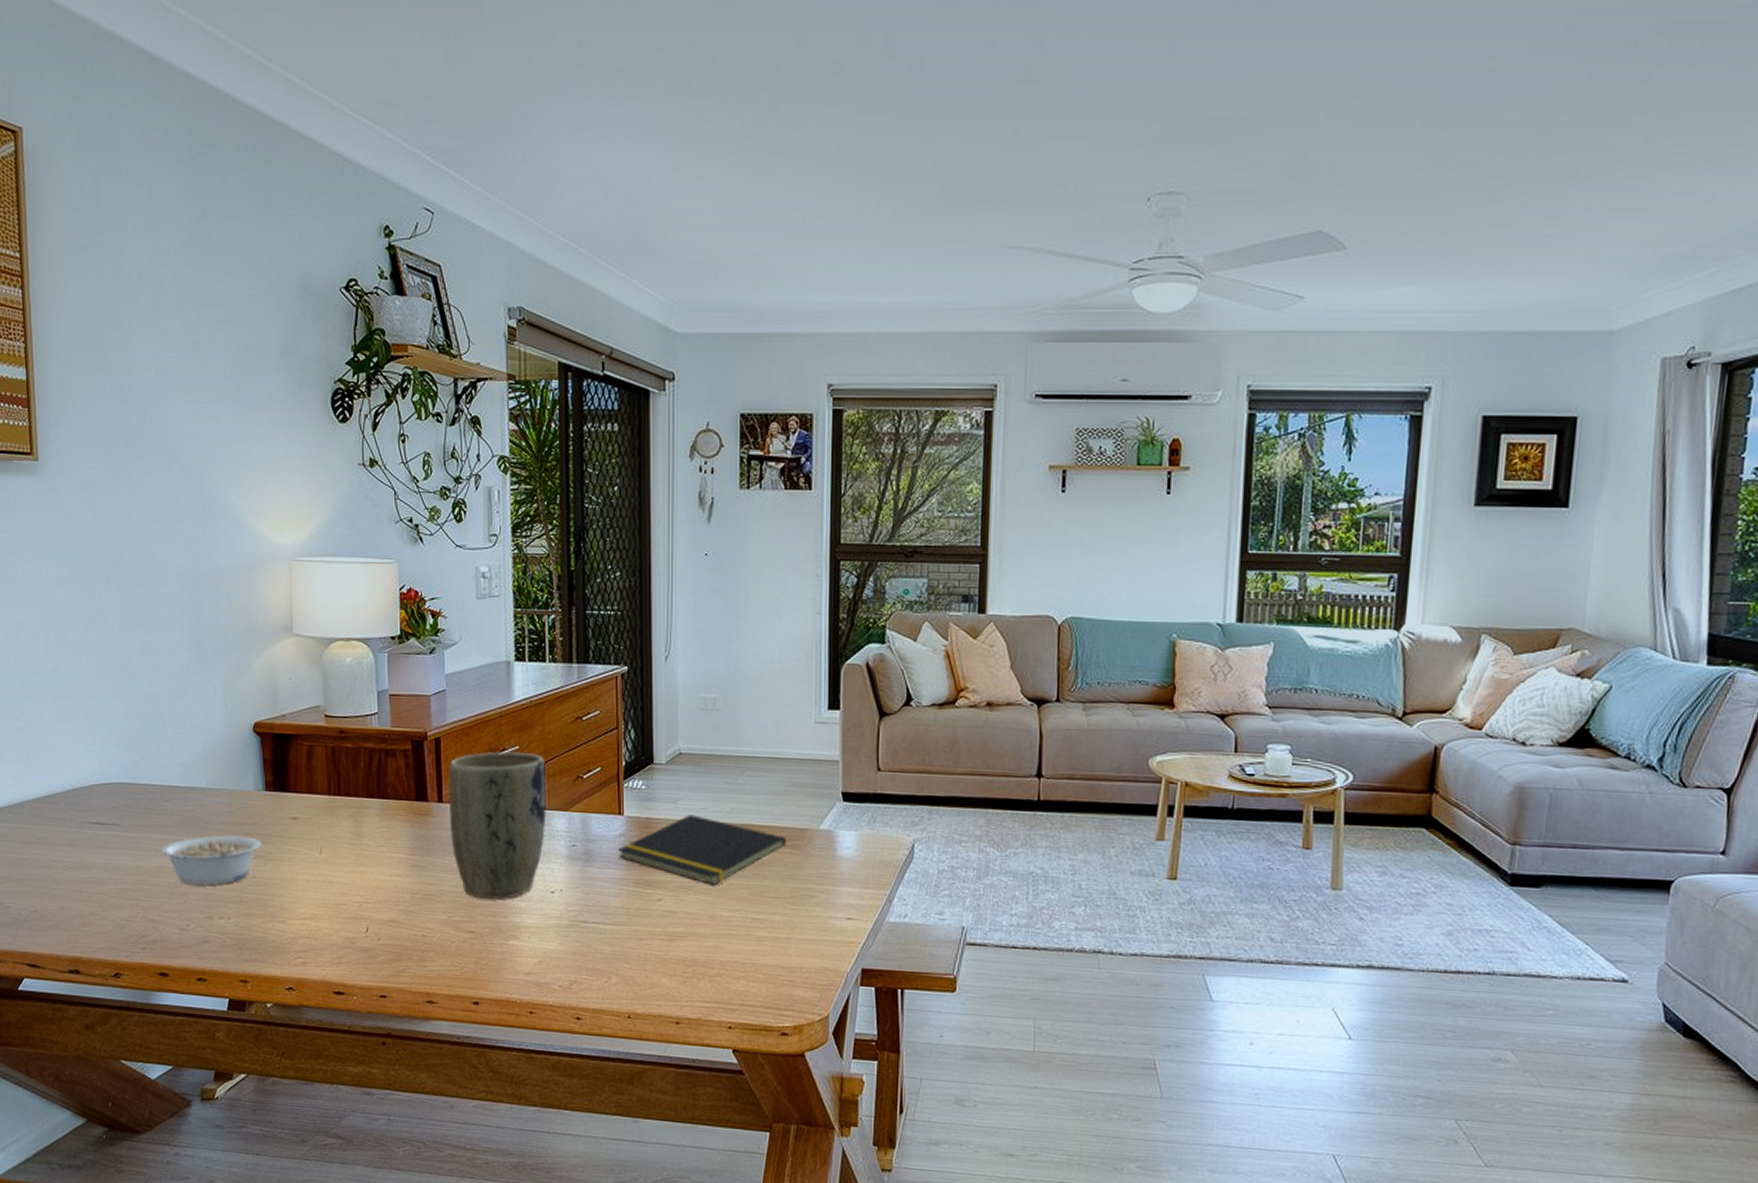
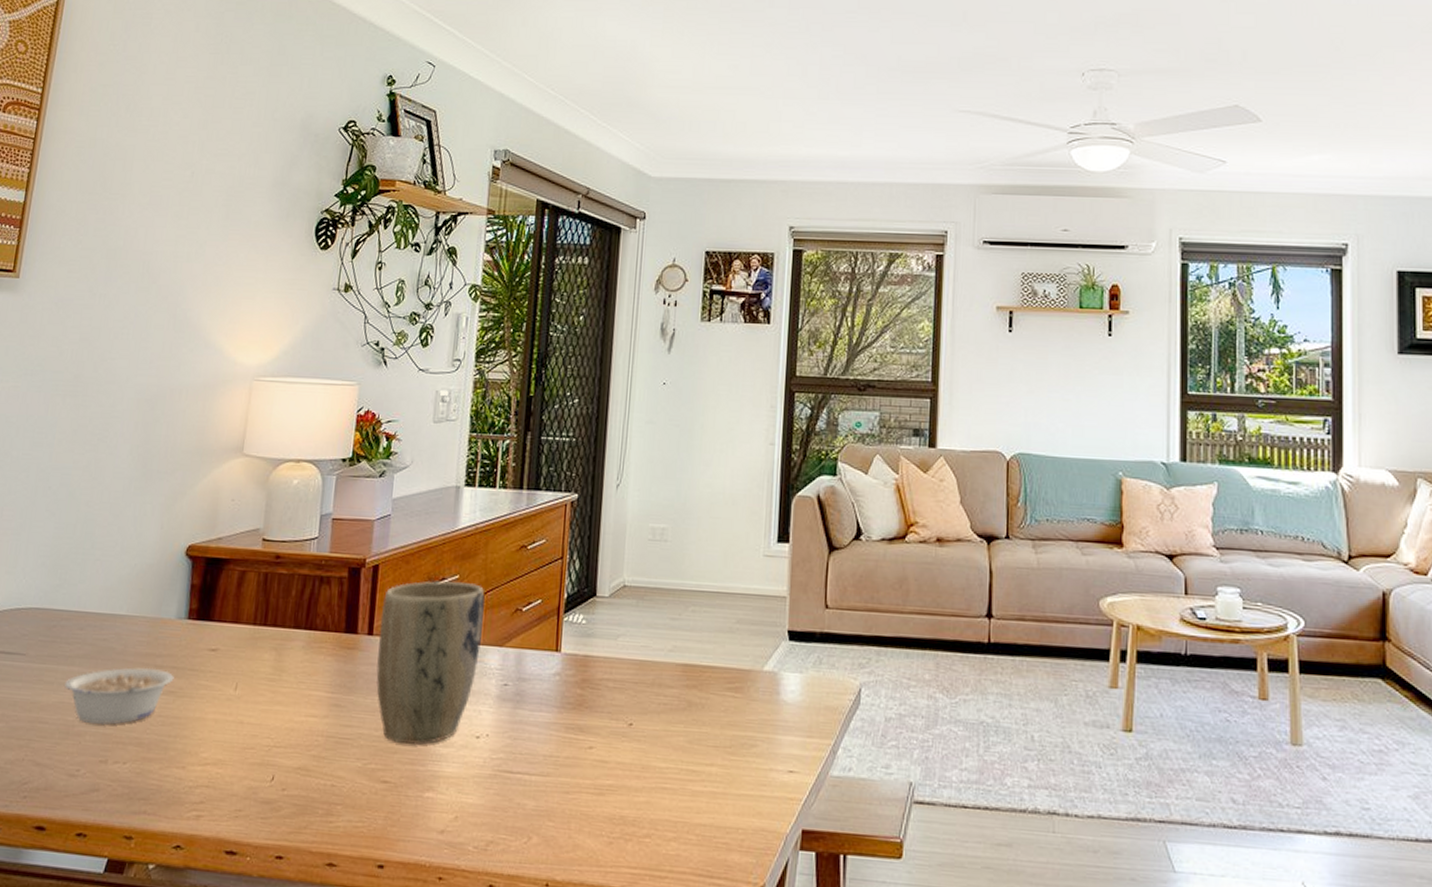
notepad: present [618,814,787,886] -> none [551,652,729,732]

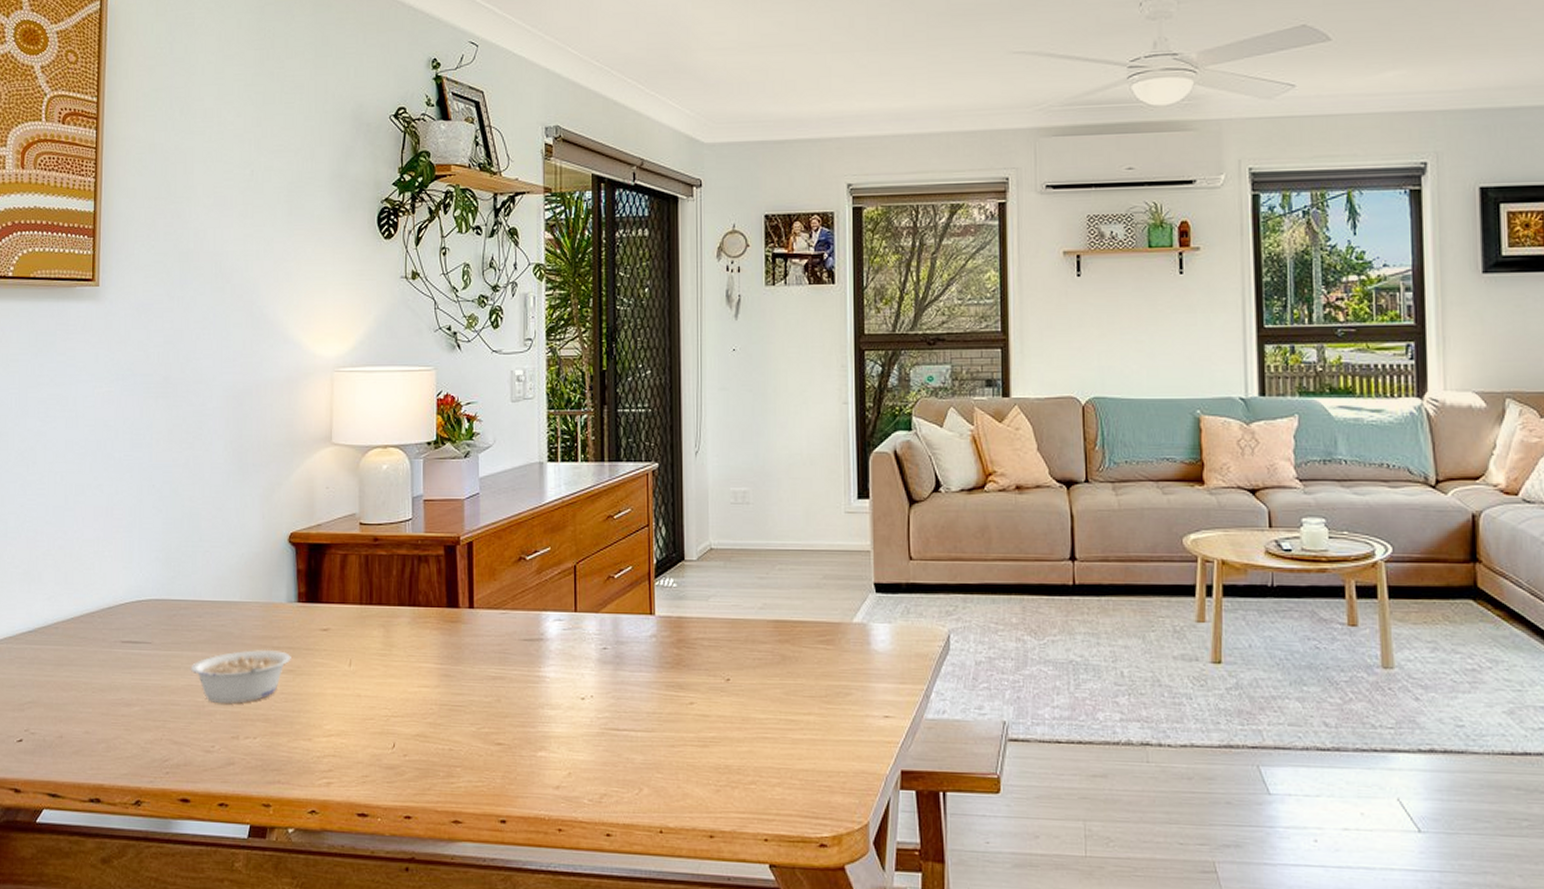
plant pot: present [376,581,485,745] -> none [479,554,577,708]

